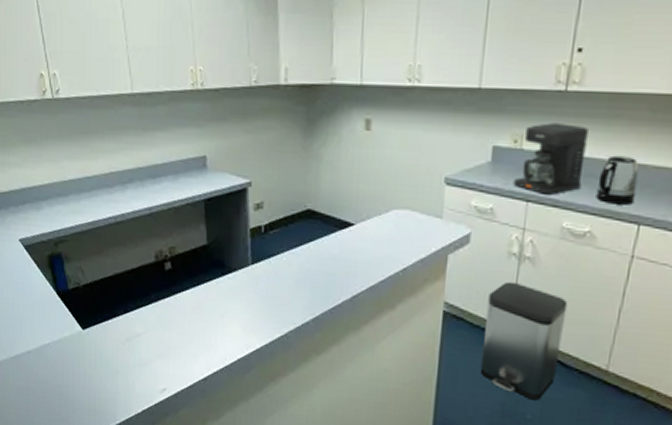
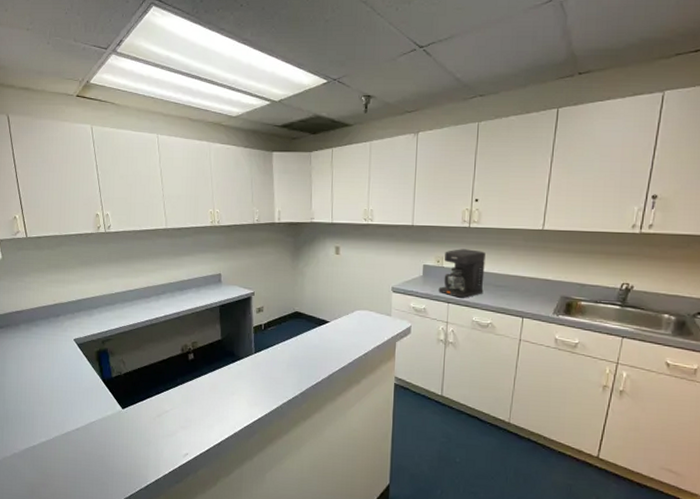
pedal bin: present [480,281,568,401] -> none [422,360,480,447]
kettle: present [596,155,639,205] -> none [493,270,520,304]

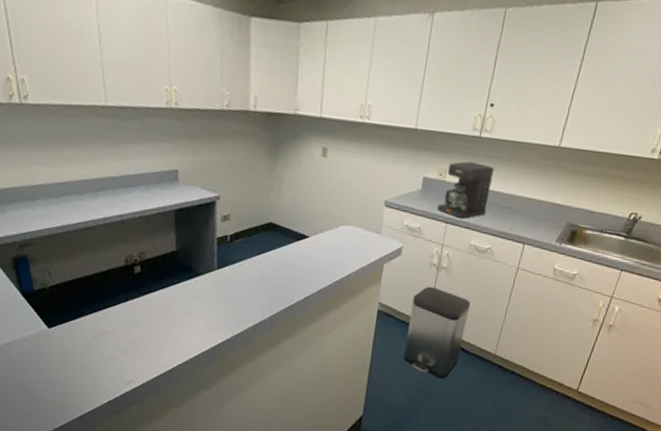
pedal bin: none [422,360,480,447] -> present [403,286,471,379]

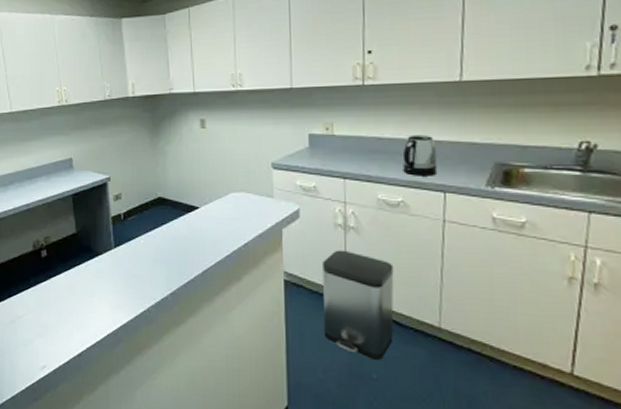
coffee maker: present [437,161,494,219] -> none [330,111,389,172]
kettle: none [496,190,527,229] -> present [402,134,438,176]

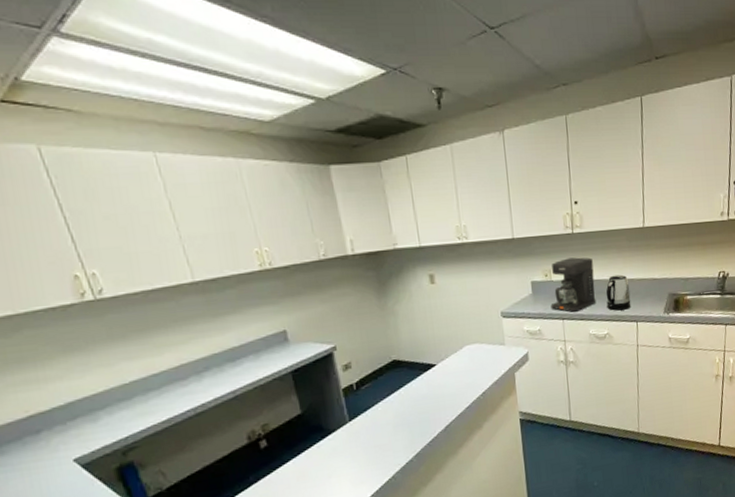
pedal bin: present [322,250,394,360] -> none [550,383,607,471]
coffee maker: none [330,111,389,172] -> present [550,257,596,312]

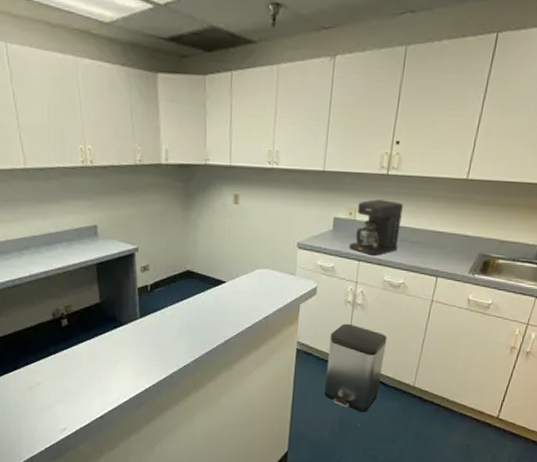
pedal bin: none [550,383,607,471] -> present [324,323,387,412]
kettle: present [606,274,631,311] -> none [408,225,438,262]

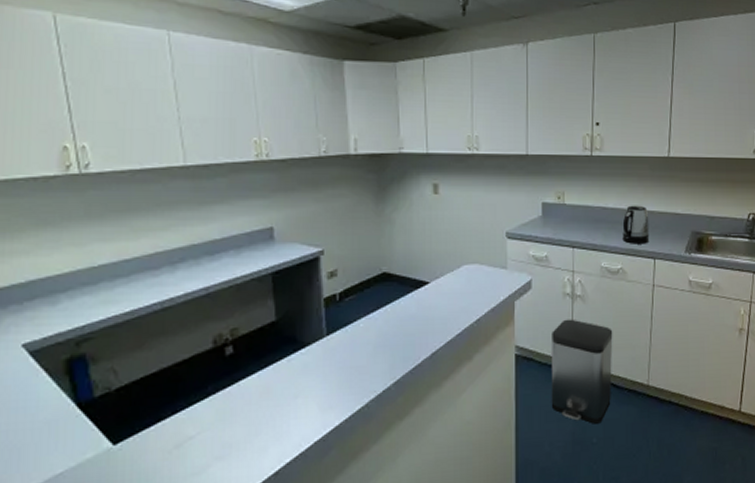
coffee maker: present [349,199,403,256] -> none [561,182,611,241]
kettle: none [408,225,438,262] -> present [622,205,650,244]

